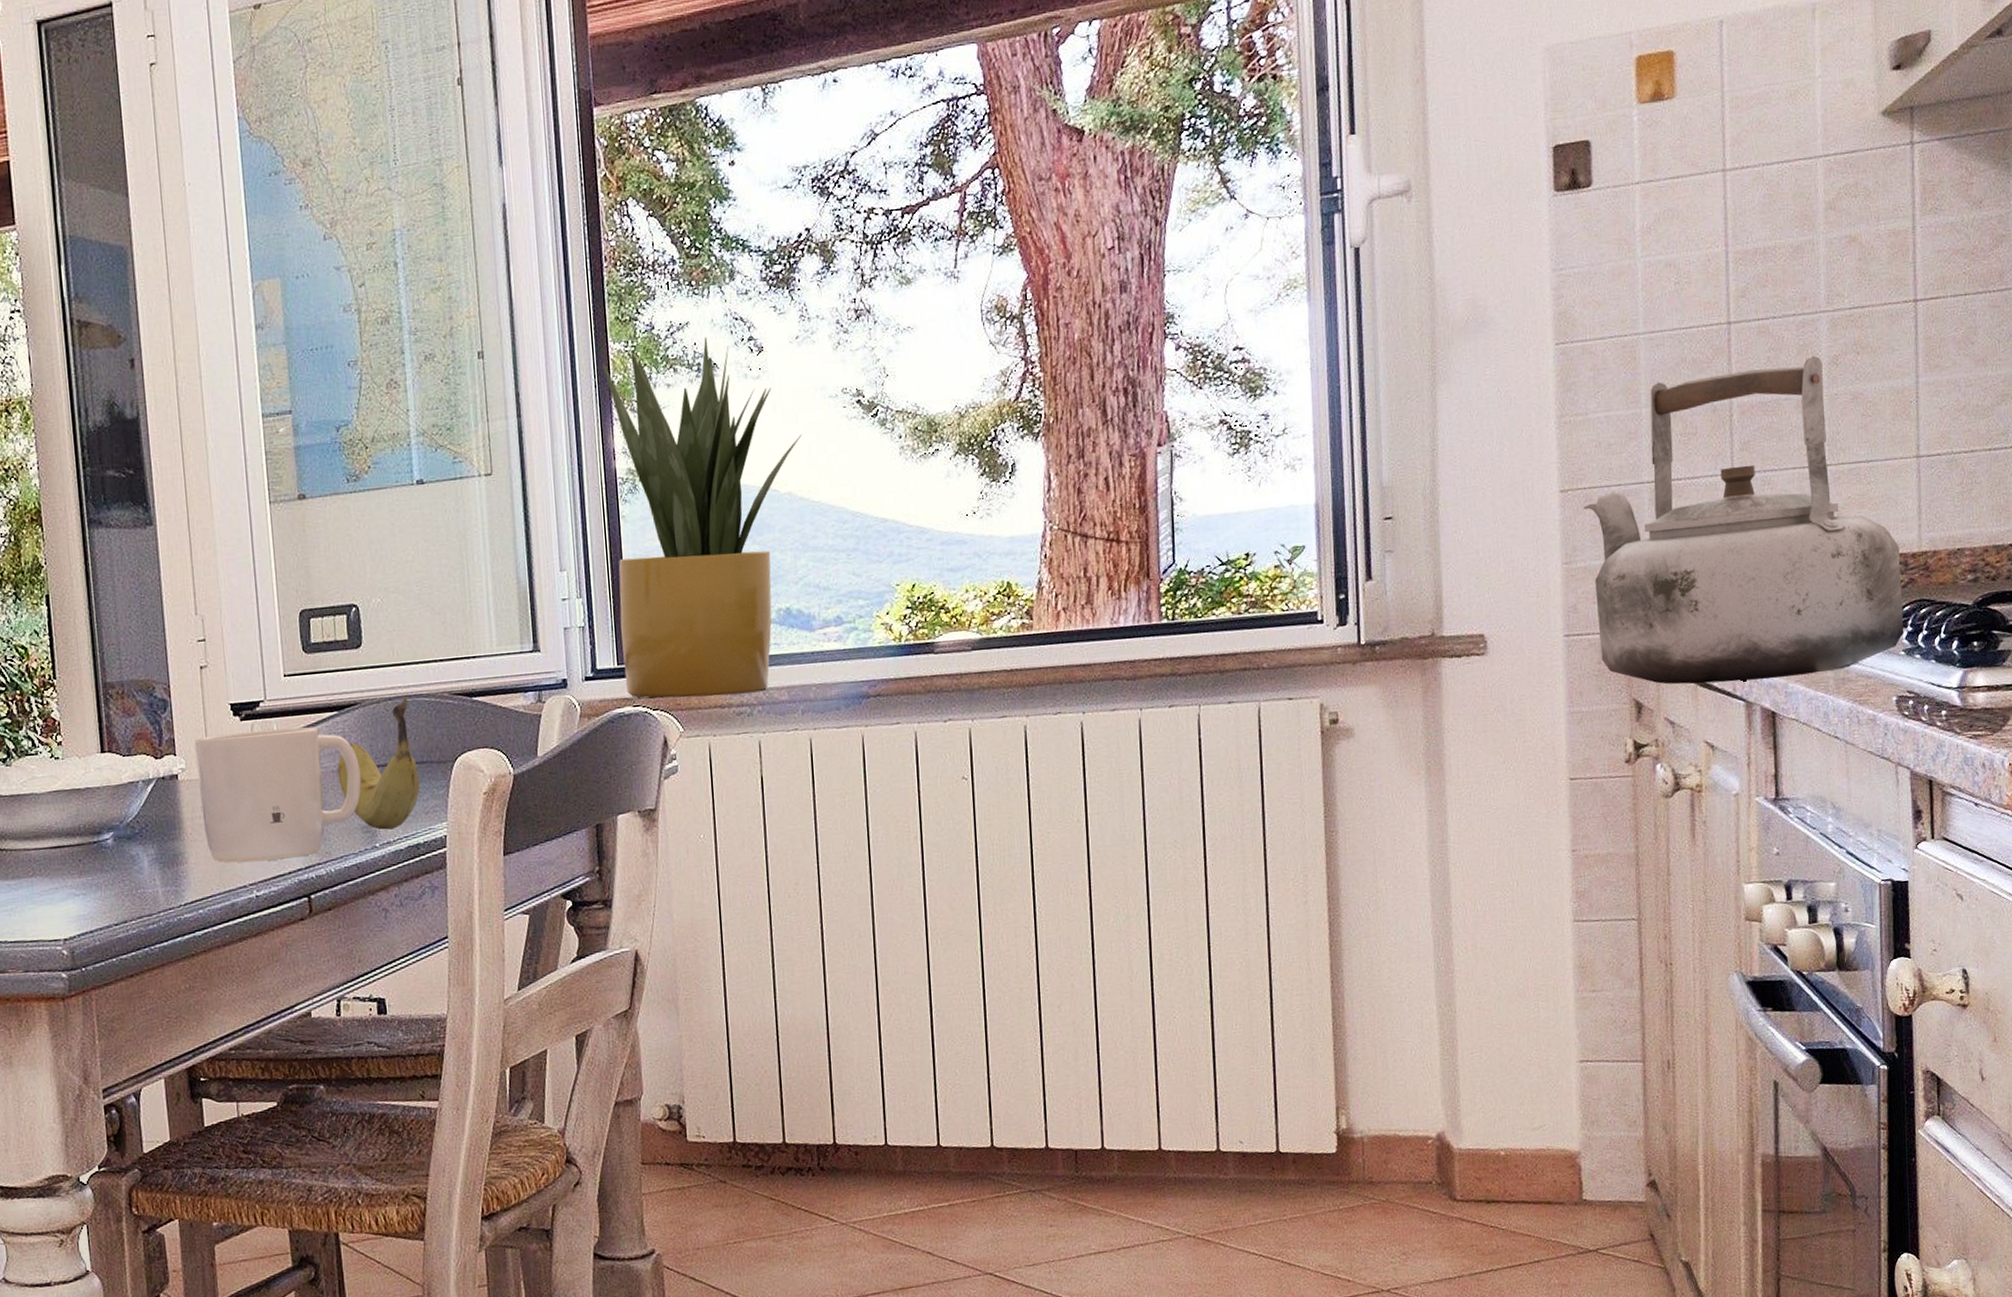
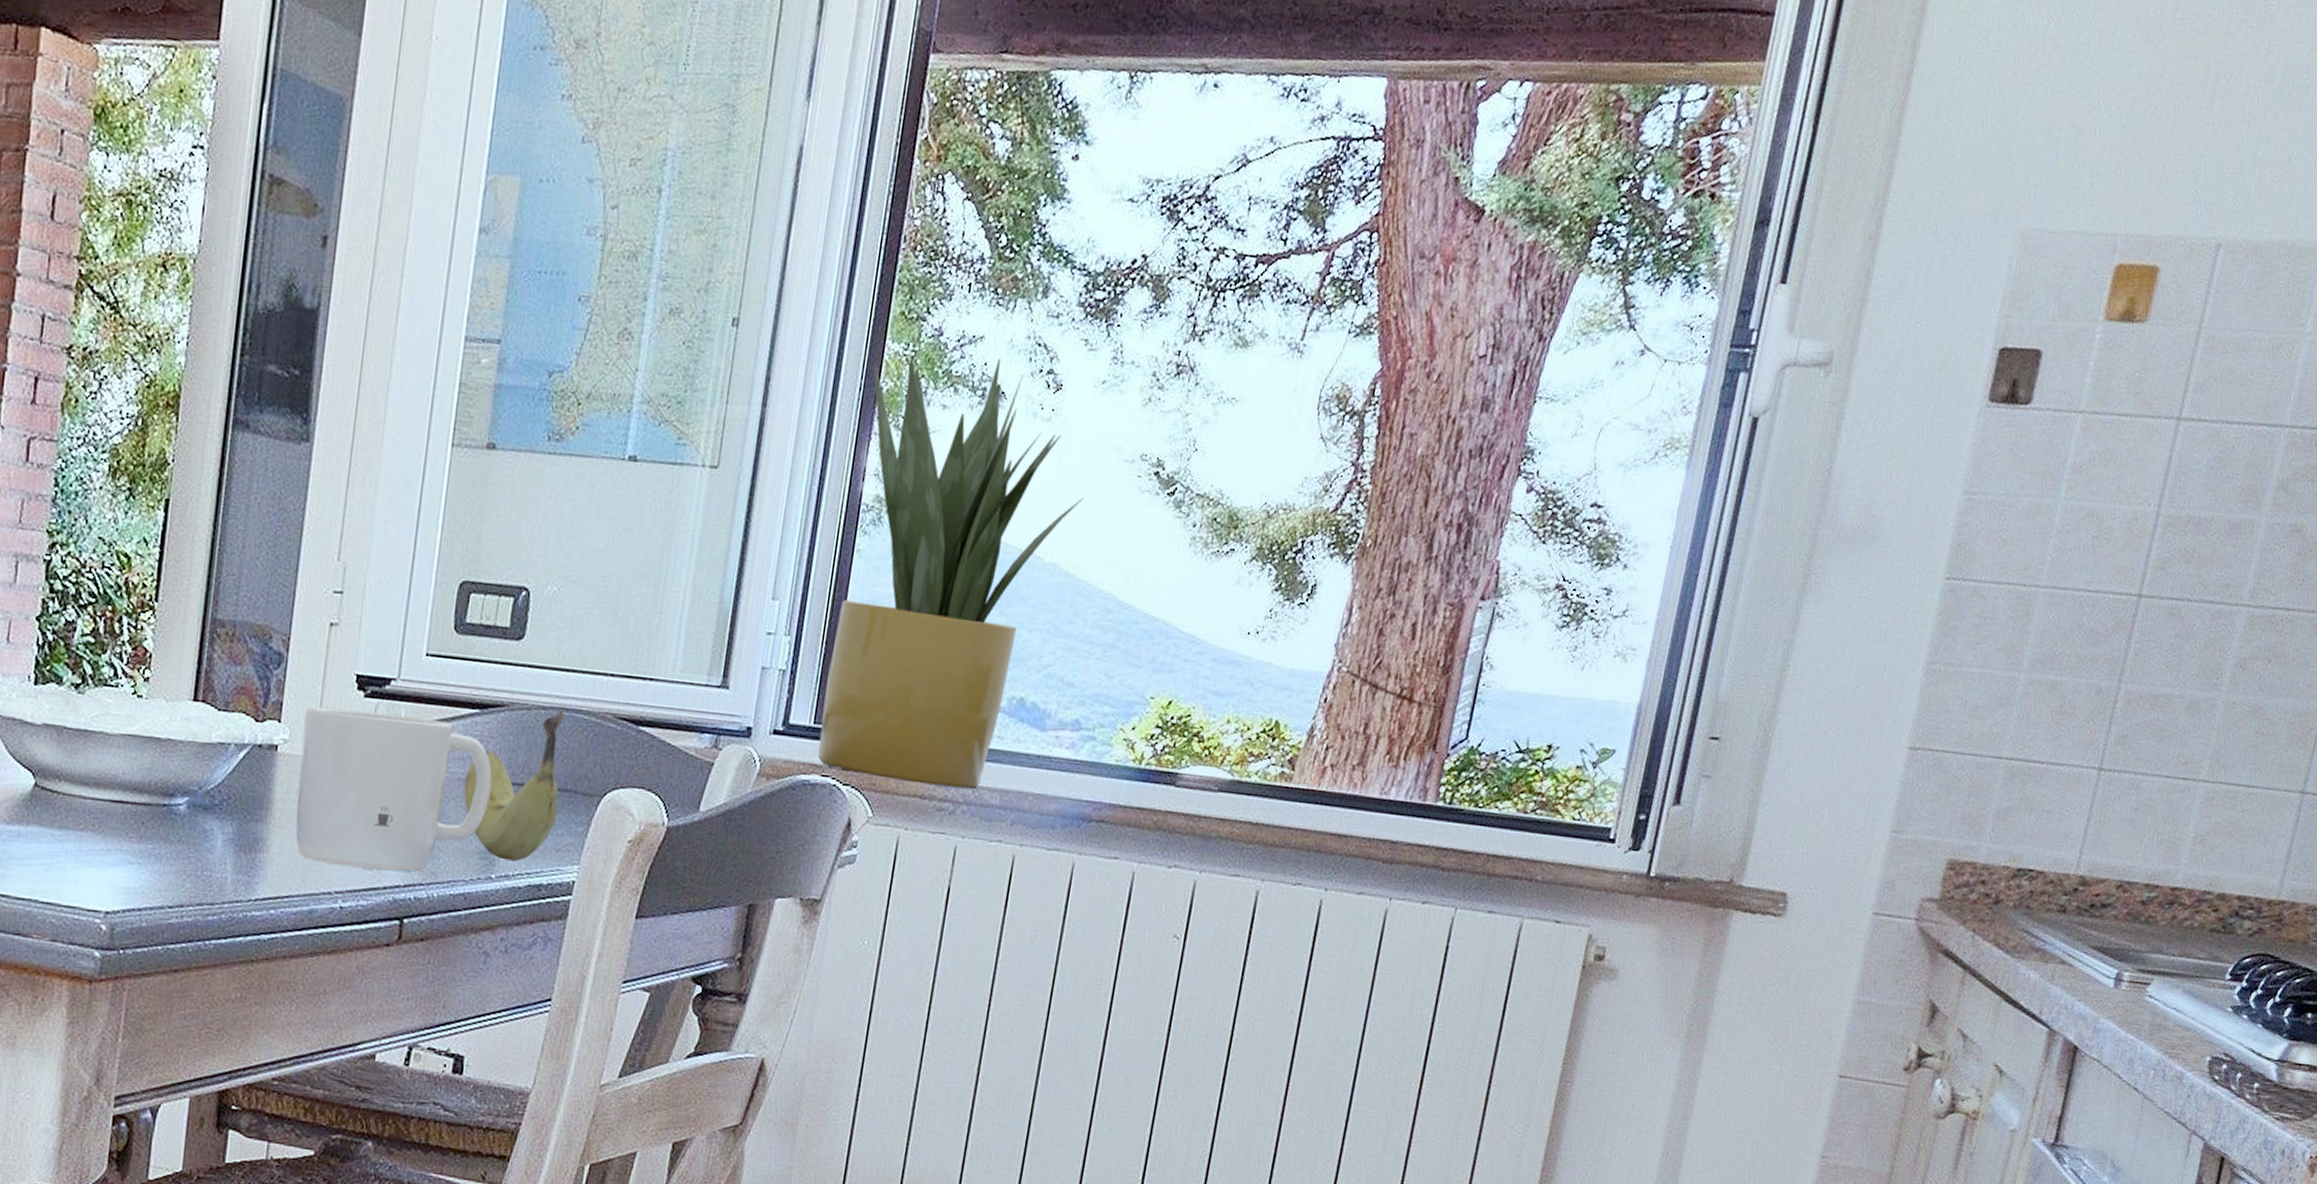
kettle: present [1583,355,1904,685] -> none [1906,646,2257,1014]

